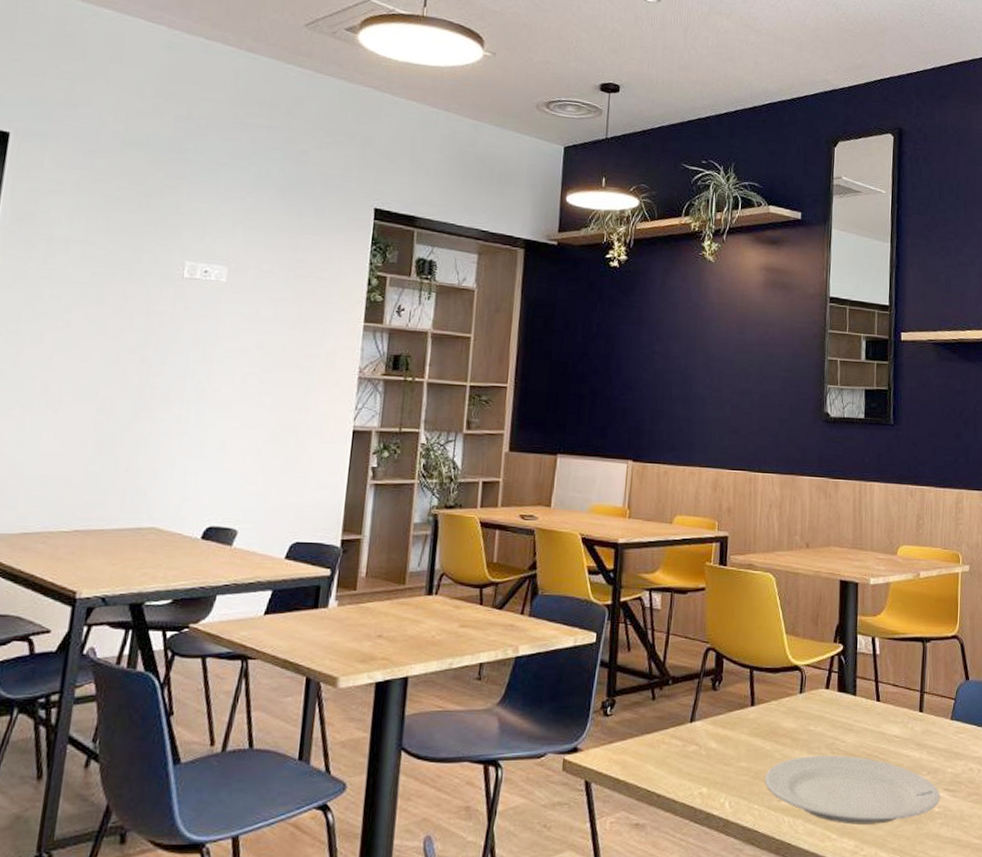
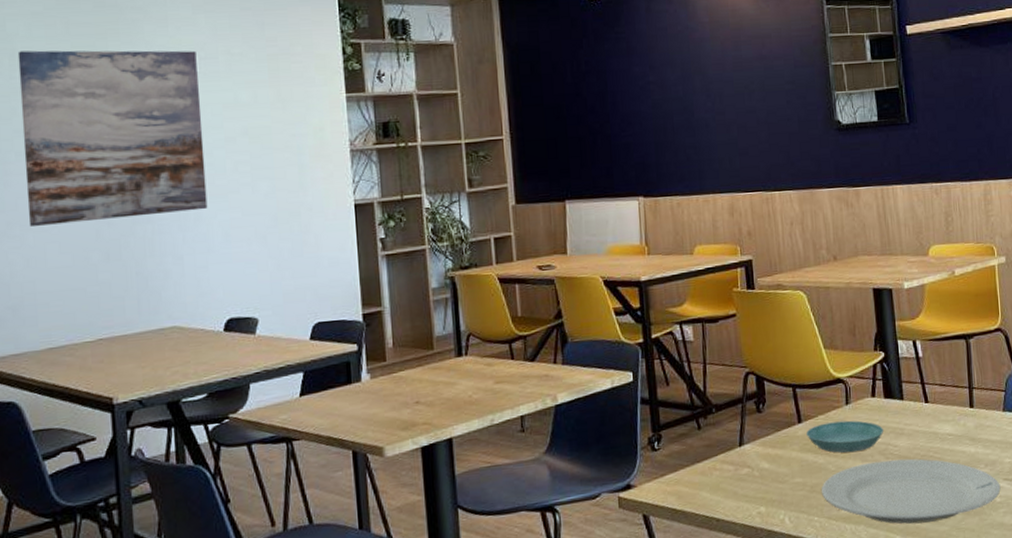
wall art: none [30,239,228,416] -> present [17,50,208,226]
saucer: none [758,709,833,743] -> present [806,420,883,453]

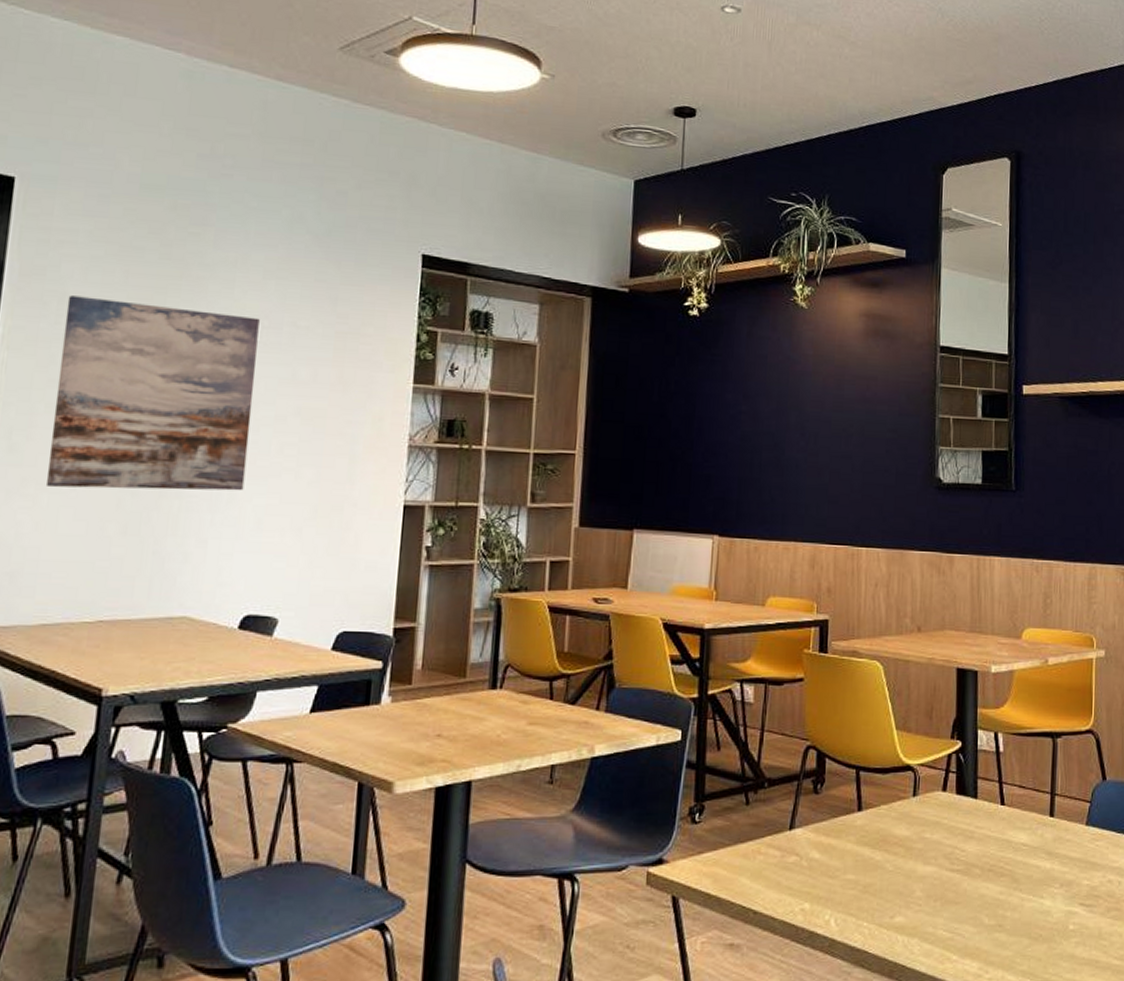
saucer: present [806,420,883,453] -> none [866,815,951,852]
plate: present [821,458,1001,524] -> none [874,866,1075,944]

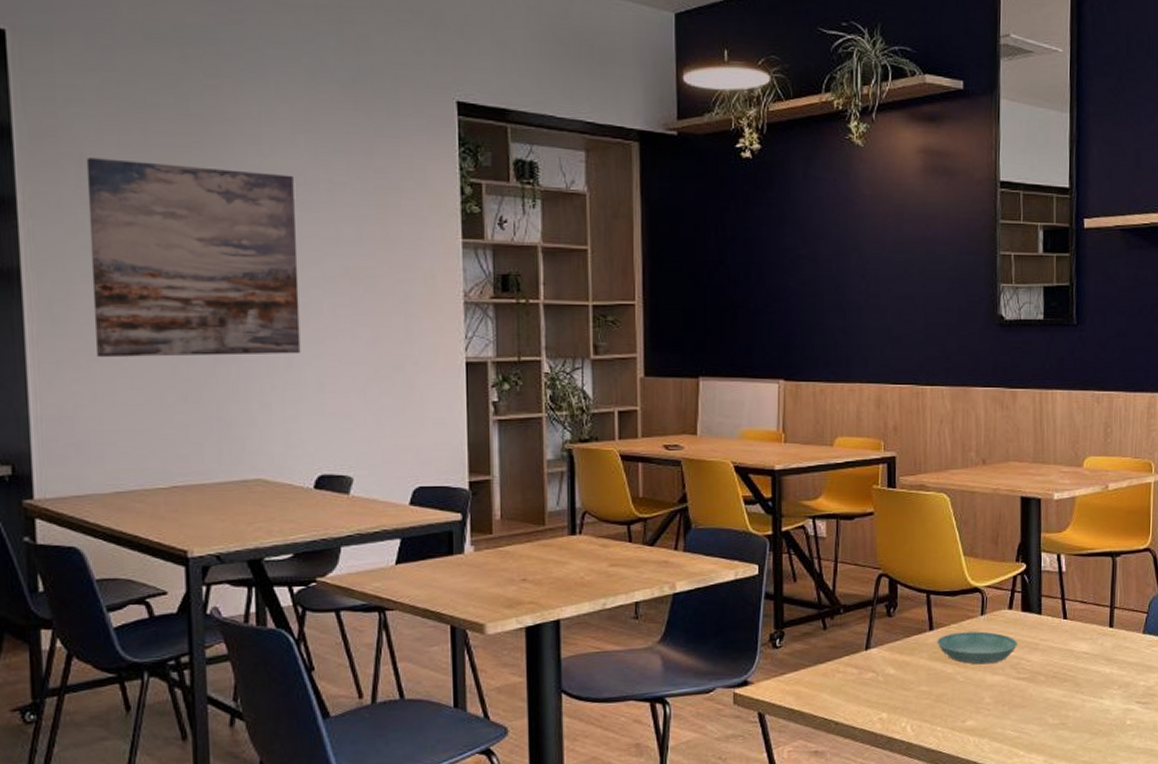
saucer: none [866,815,951,852] -> present [937,631,1017,665]

